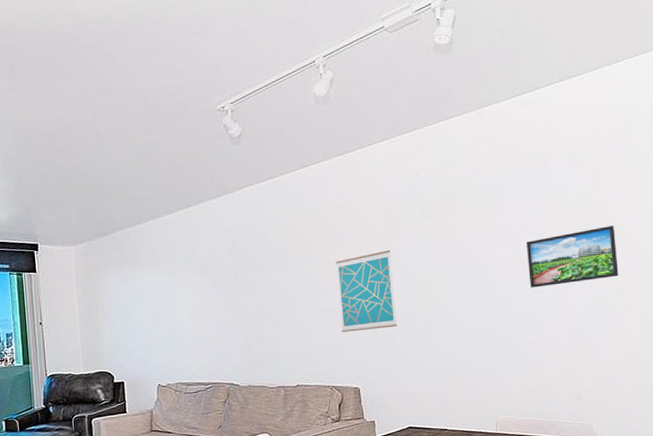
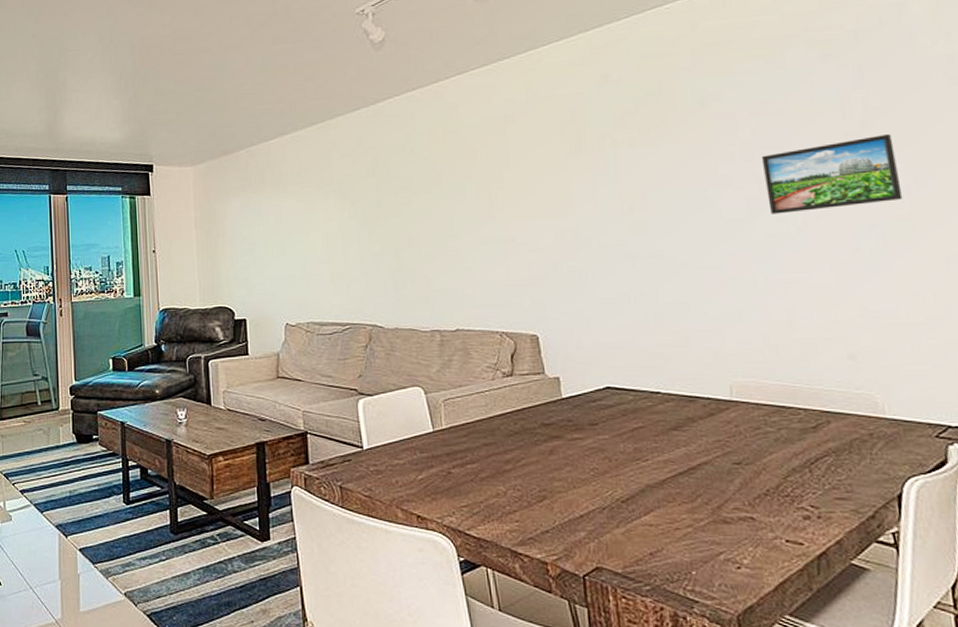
wall art: present [335,250,398,332] -> none [502,168,587,267]

